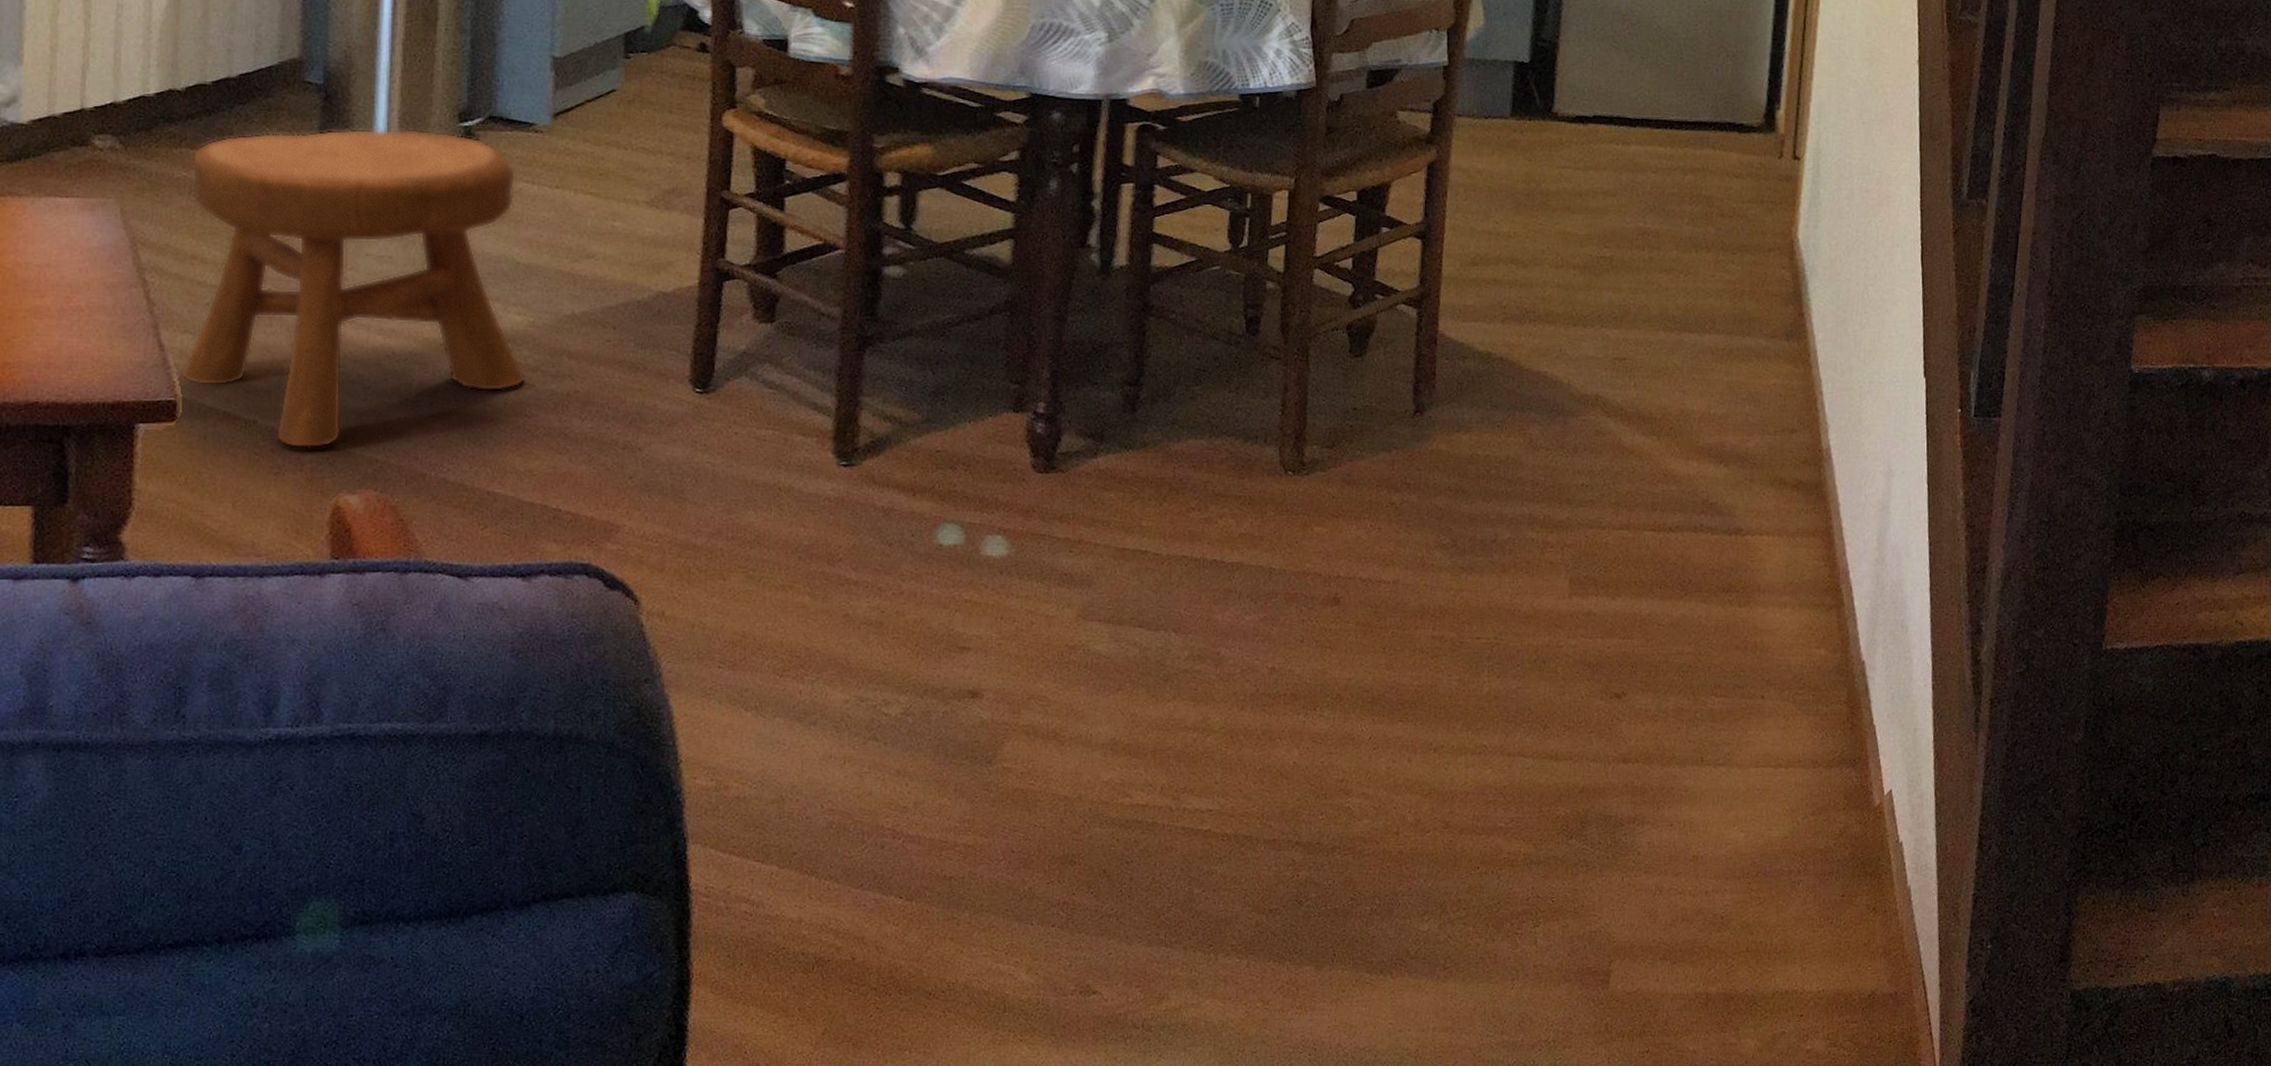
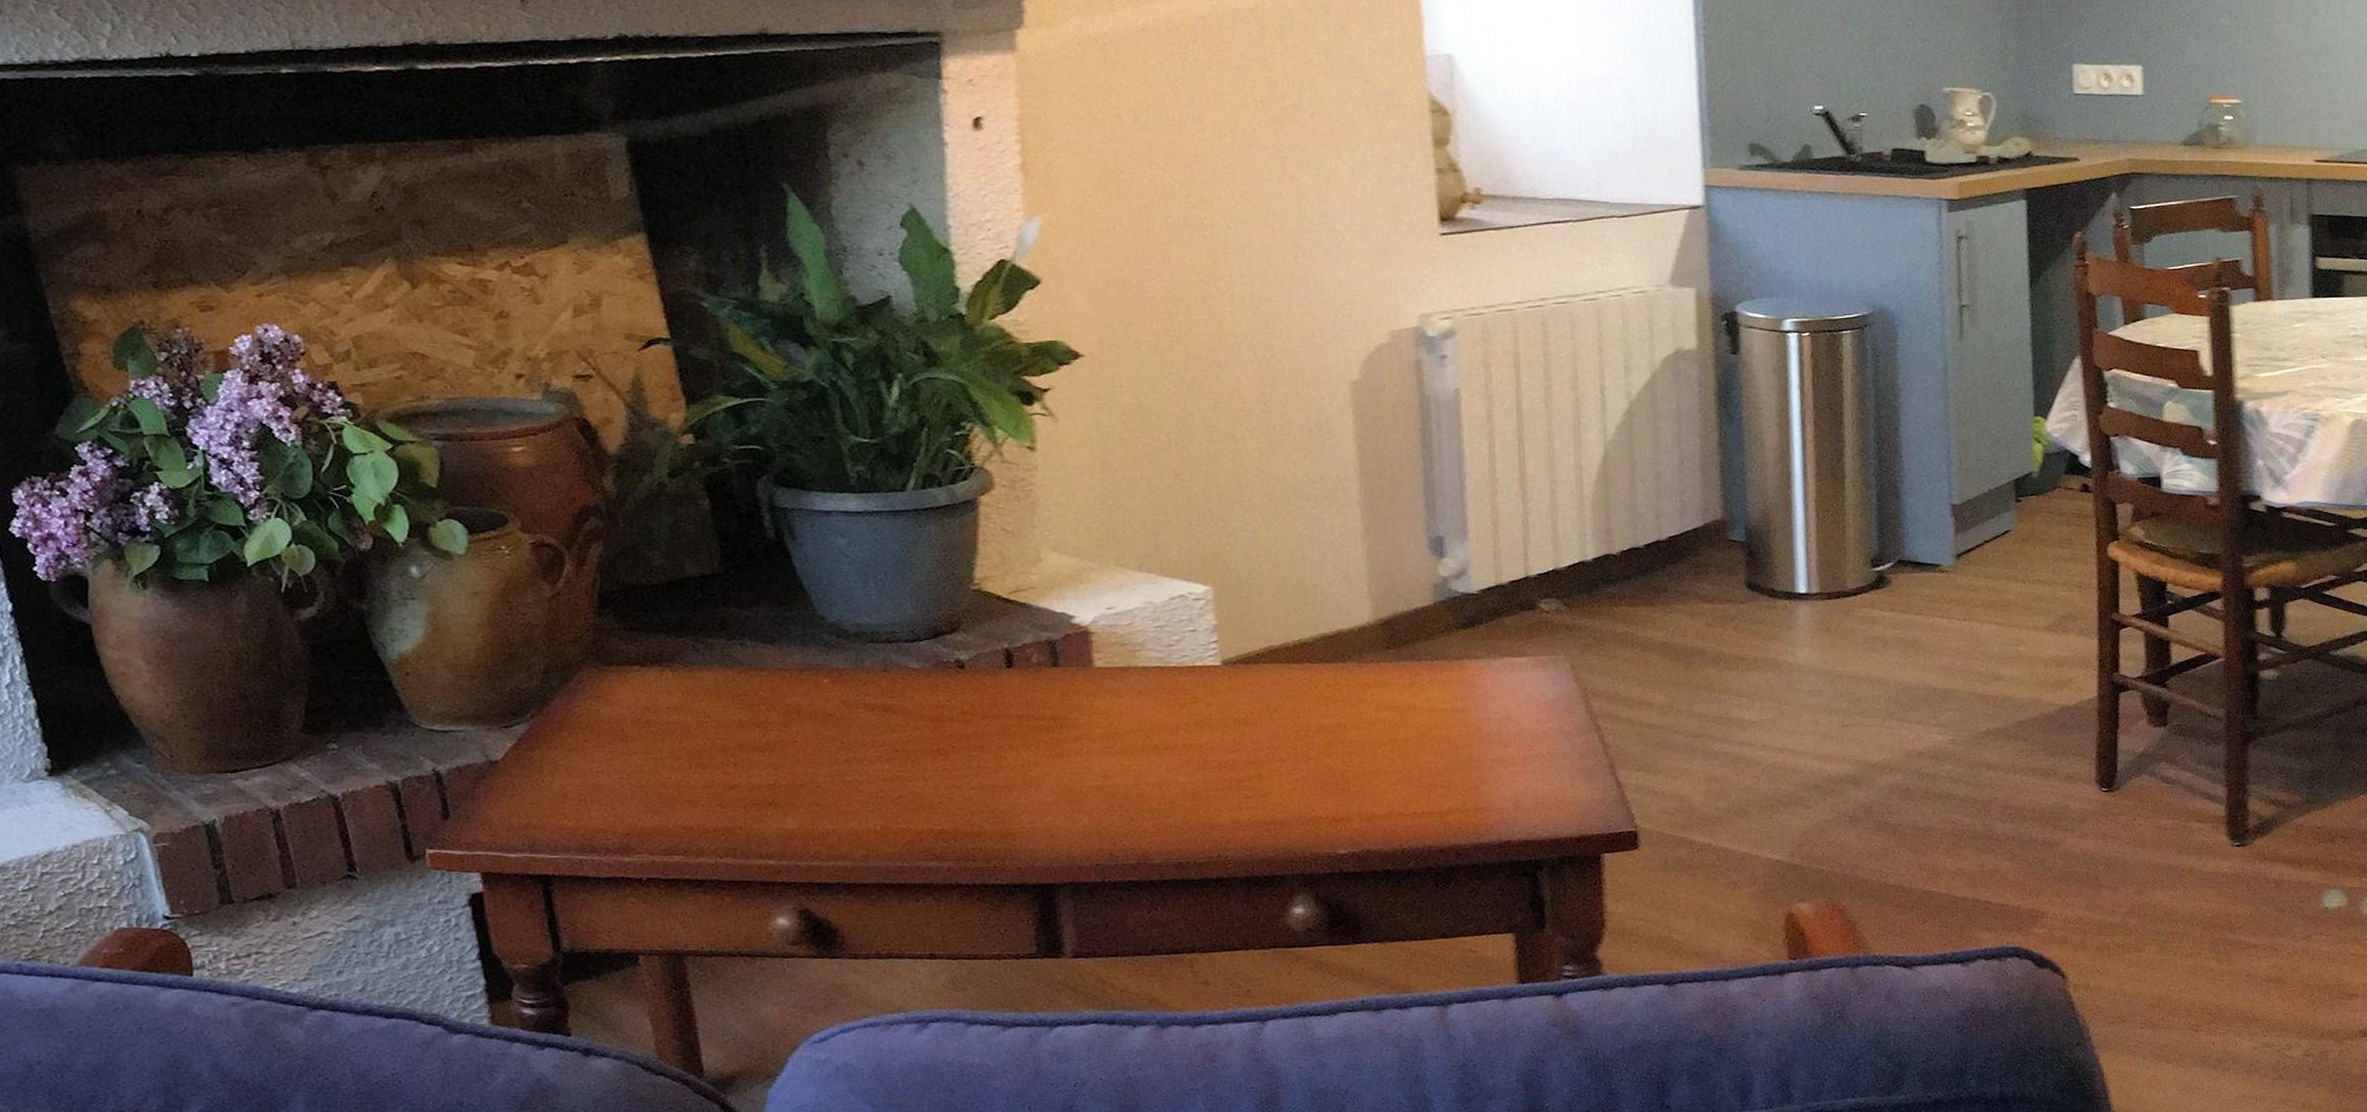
stool: present [181,128,527,449] -> none [1631,575,1951,866]

